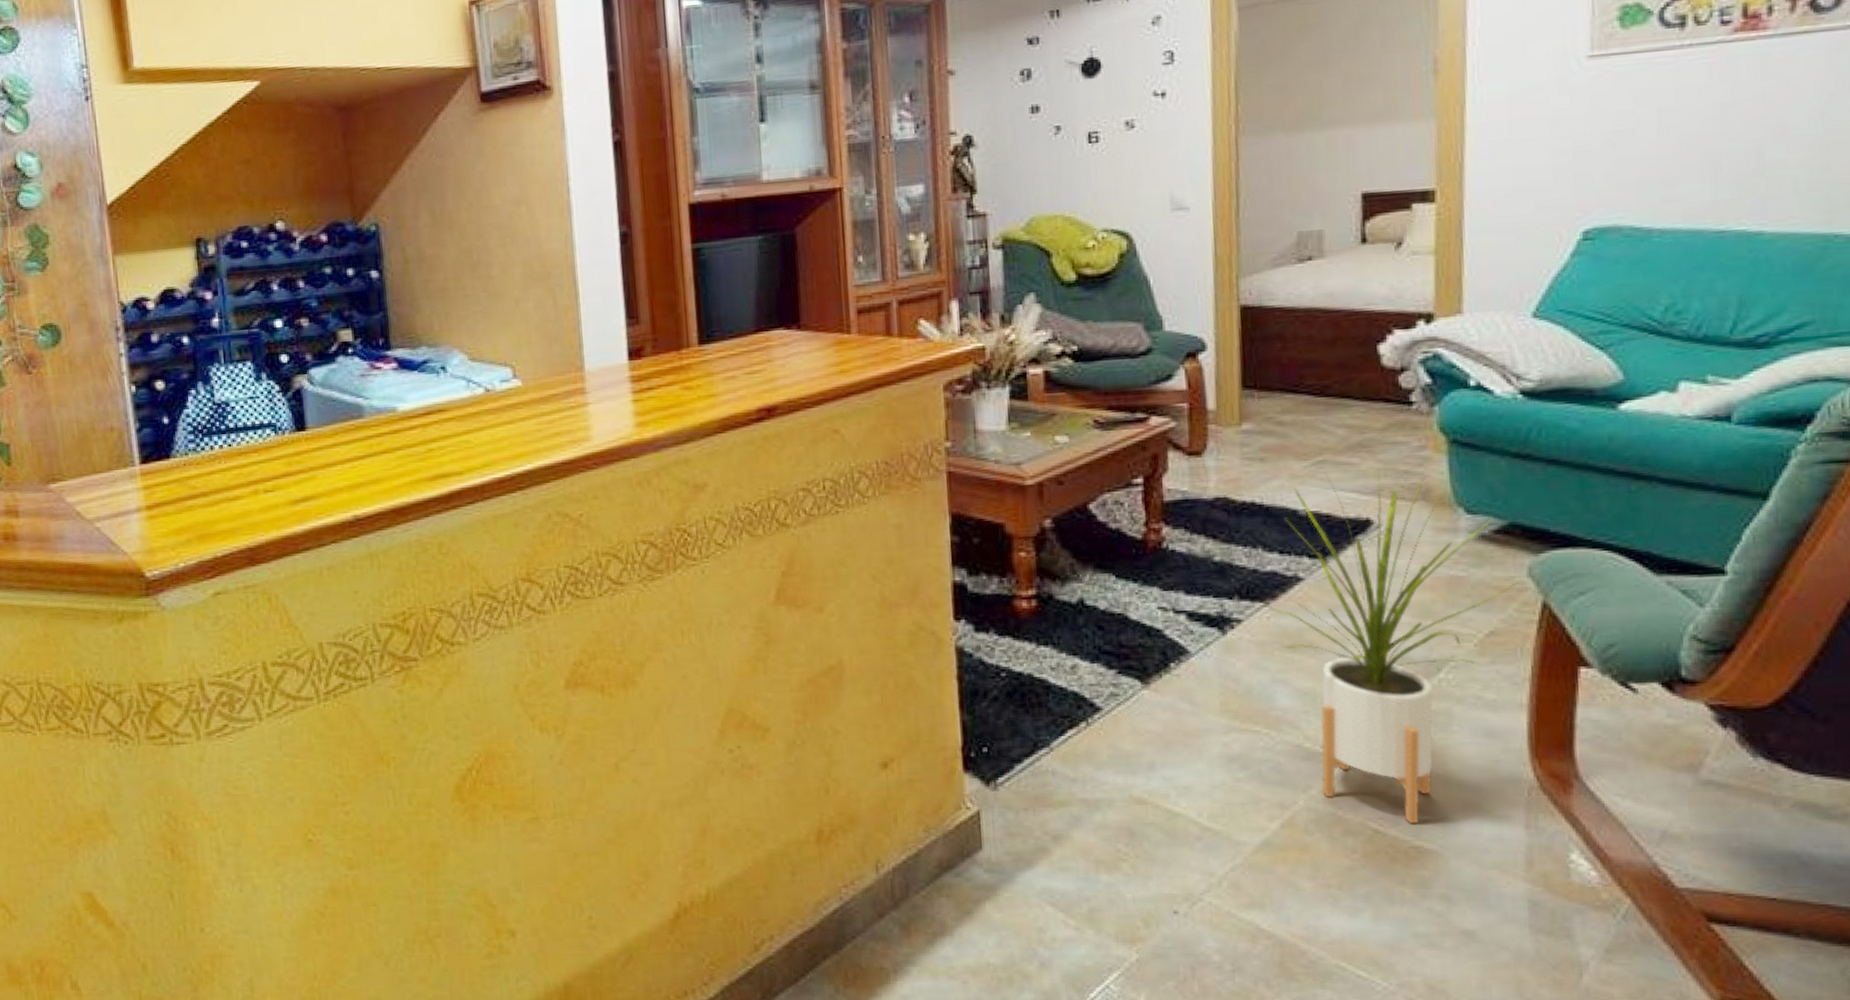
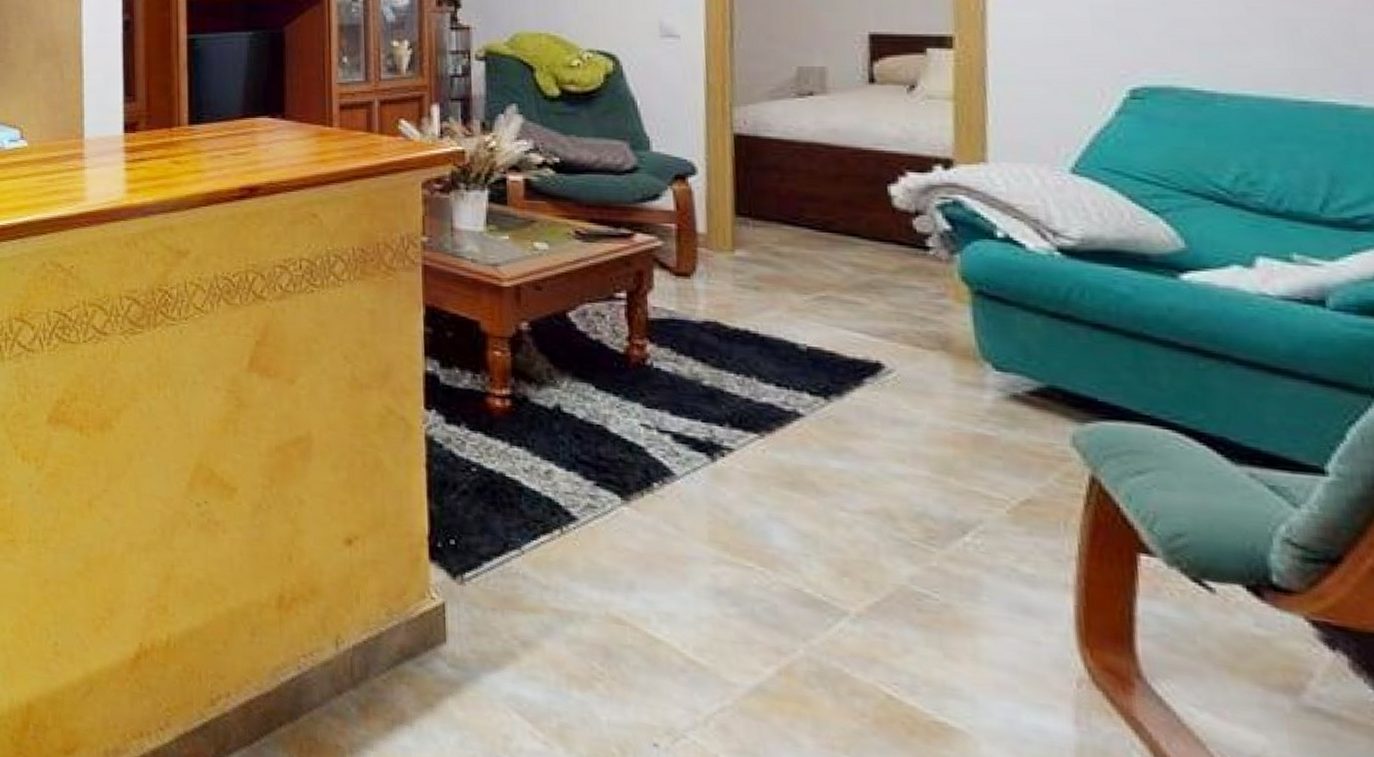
house plant: present [1267,470,1521,824] -> none [762,312,1063,697]

